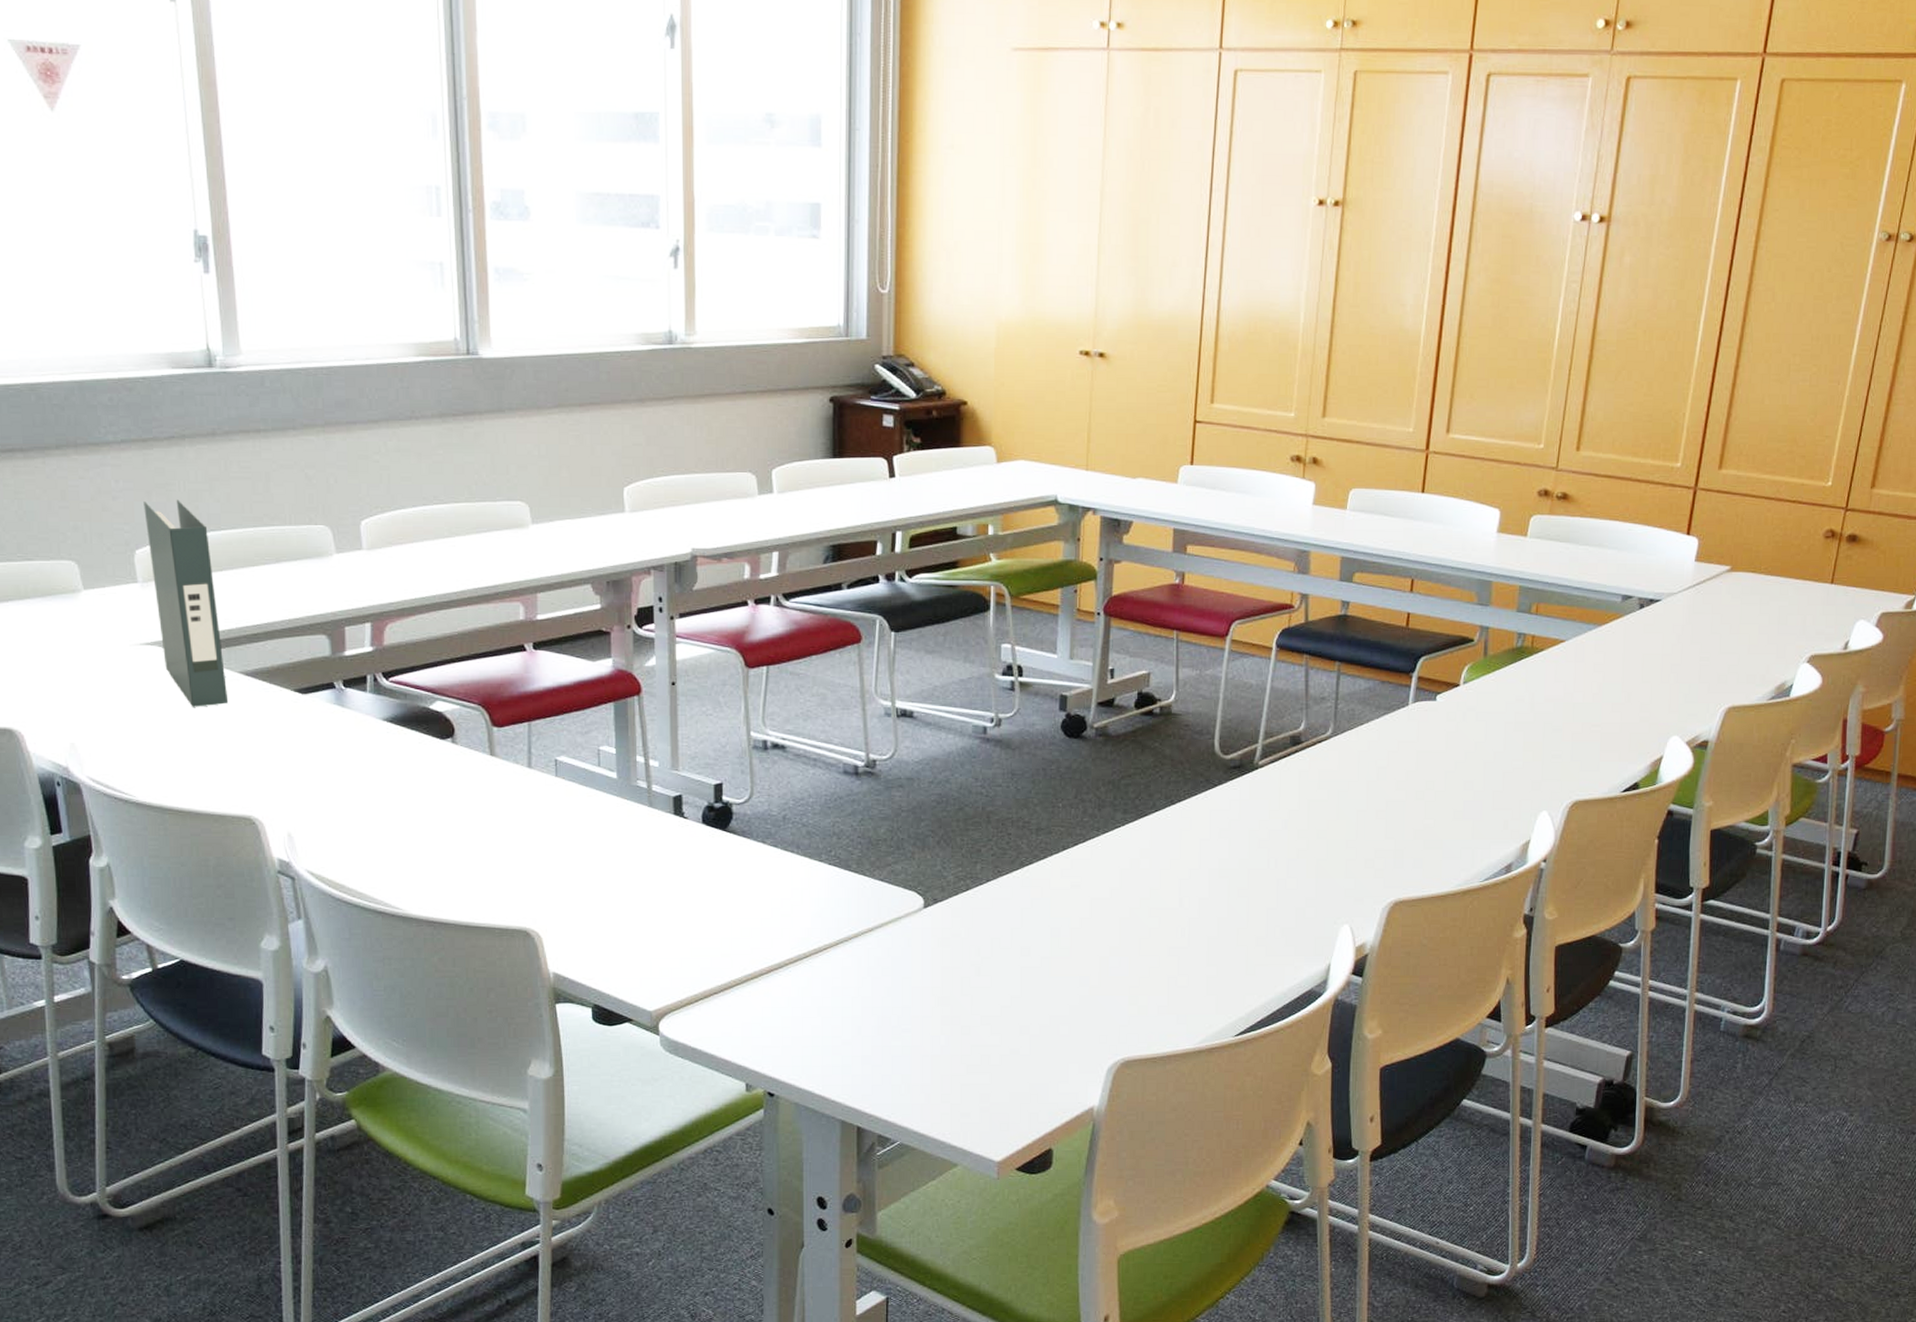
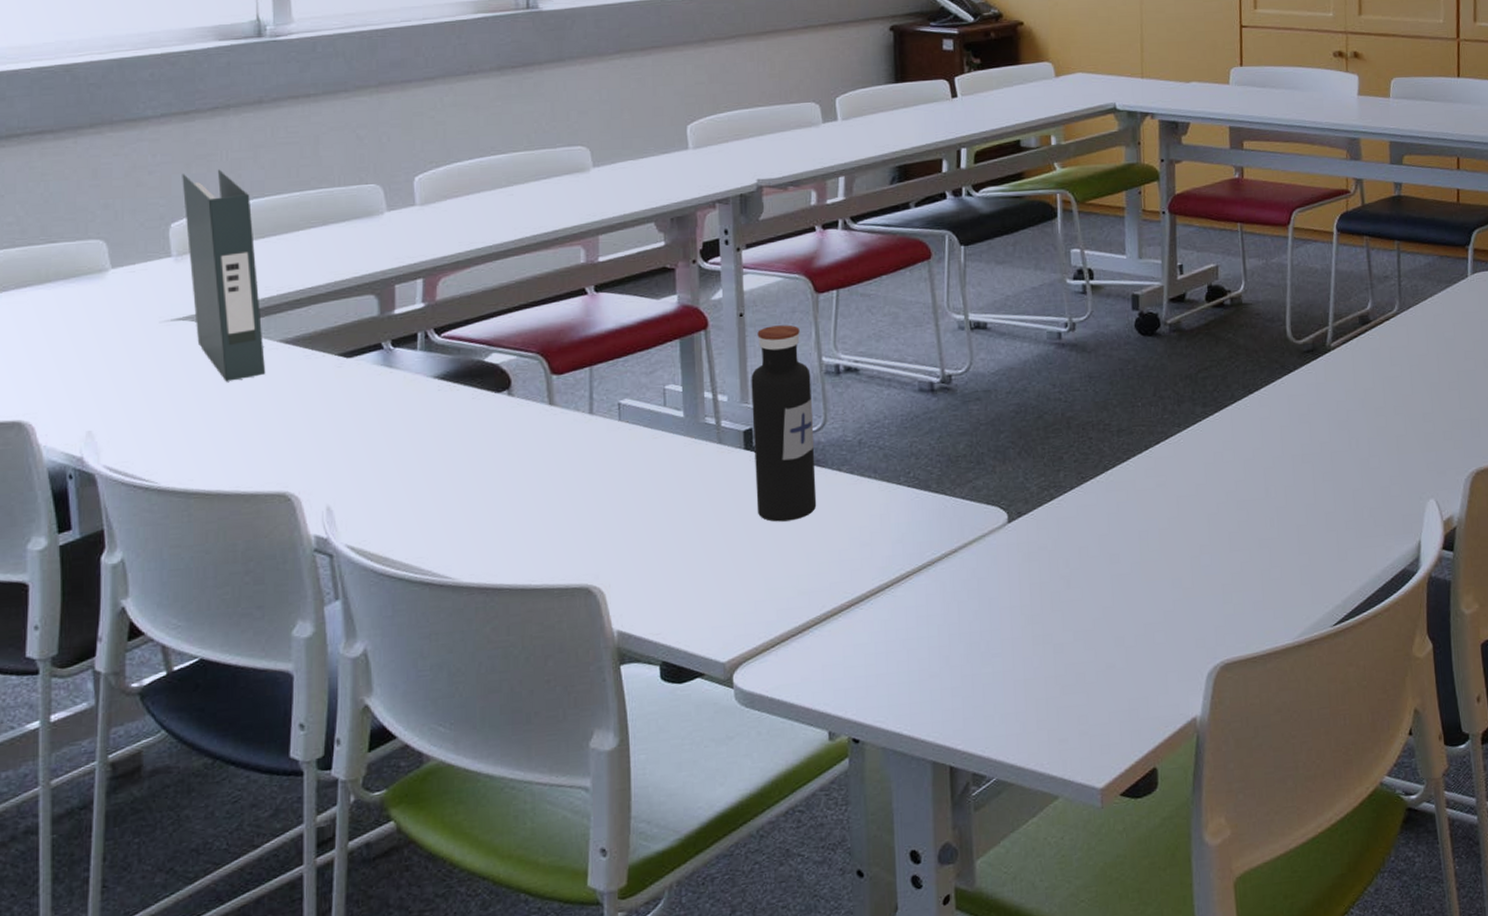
water bottle: none [681,697,741,886] -> present [751,325,817,522]

